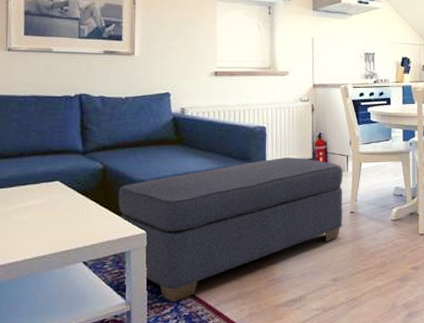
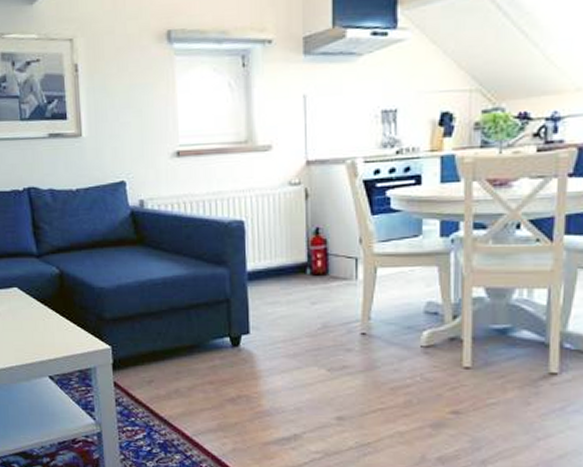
ottoman: present [118,157,343,303] -> none [78,261,351,428]

